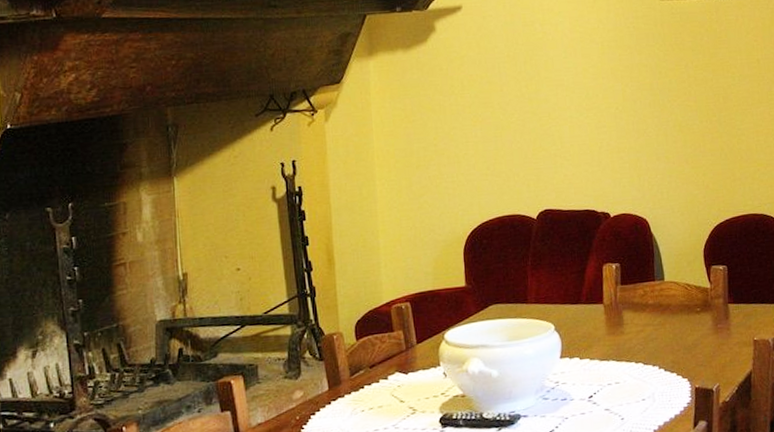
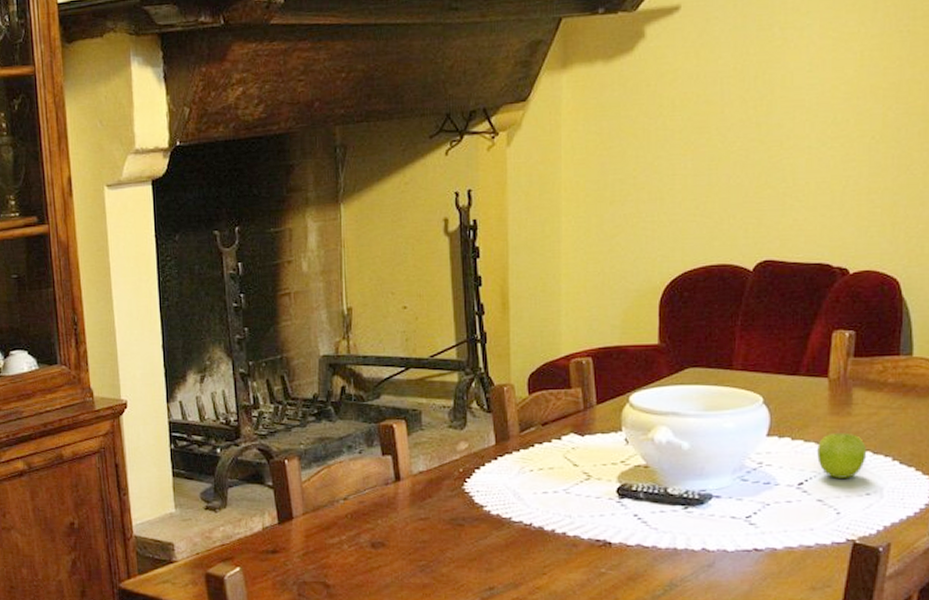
fruit: none [600,349,639,389] -> present [817,432,867,478]

